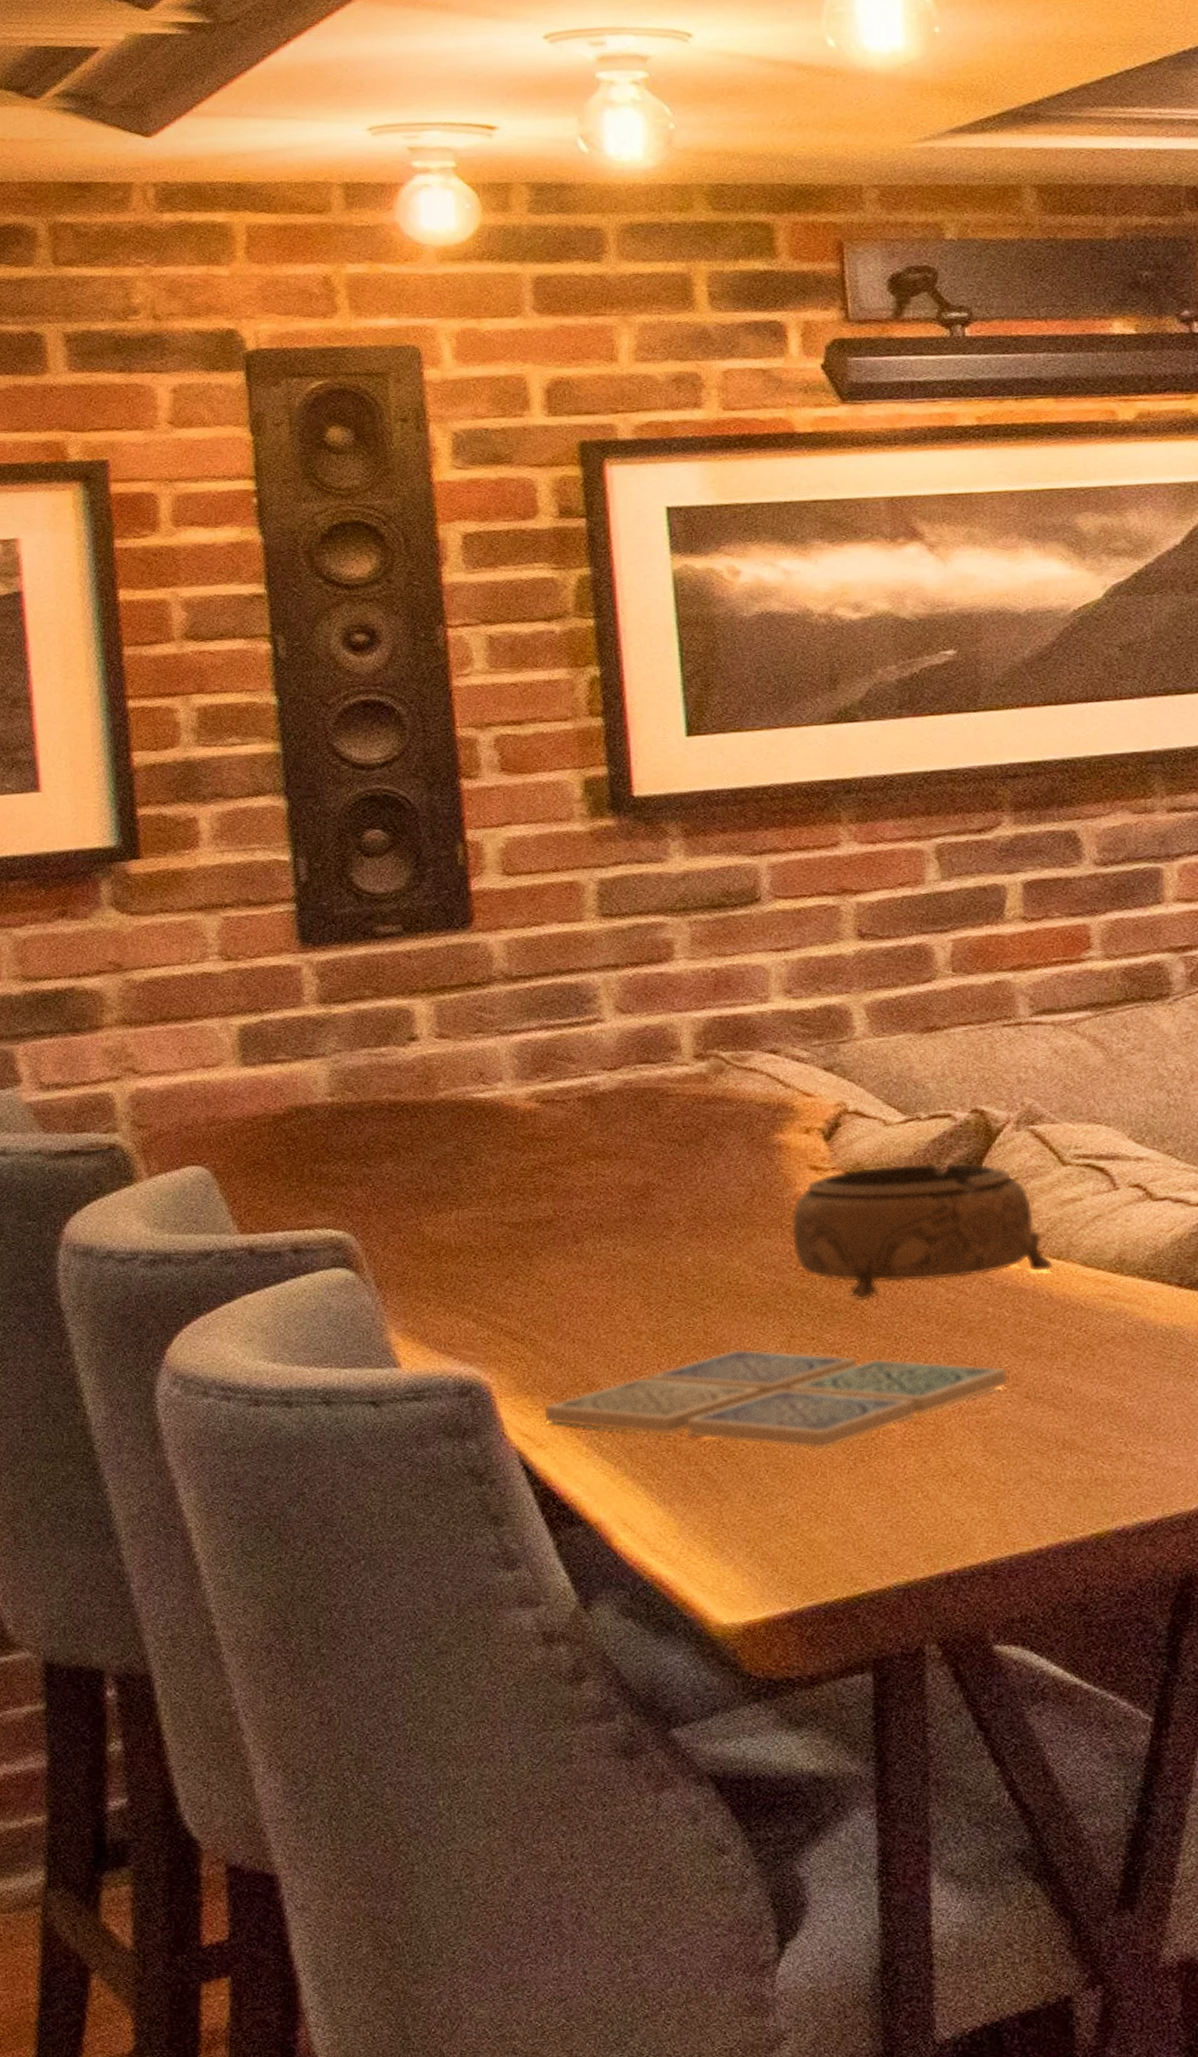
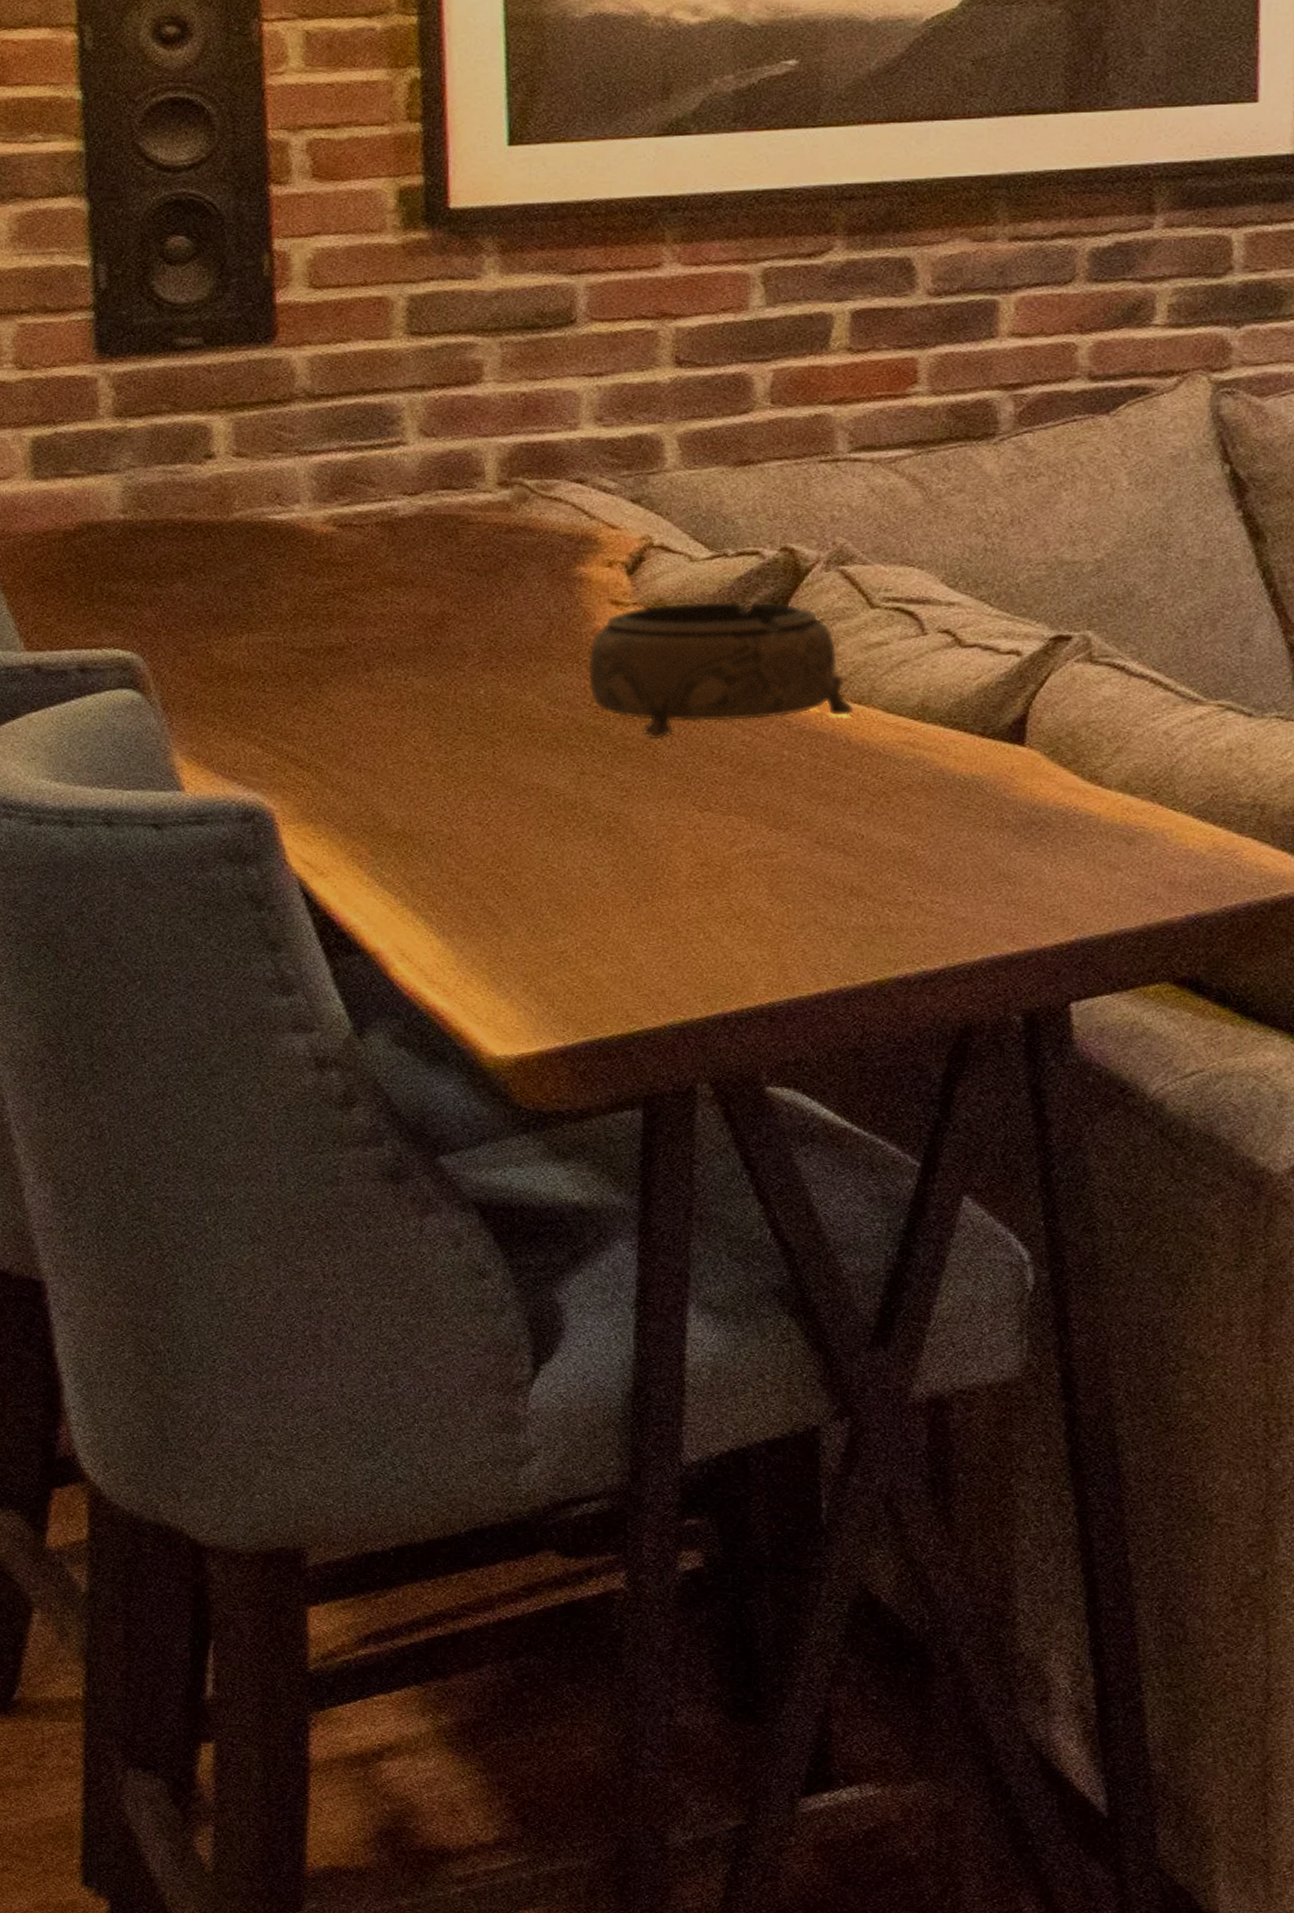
drink coaster: present [543,1348,1008,1450] -> none [326,783,799,888]

